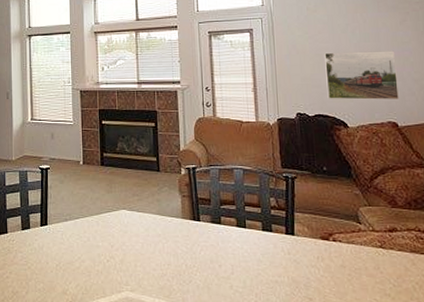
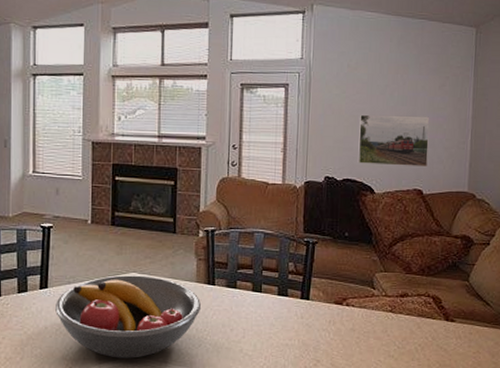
fruit bowl: none [55,212,188,294] -> present [55,275,201,358]

